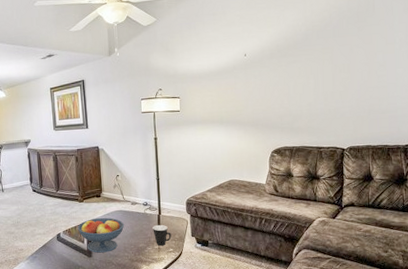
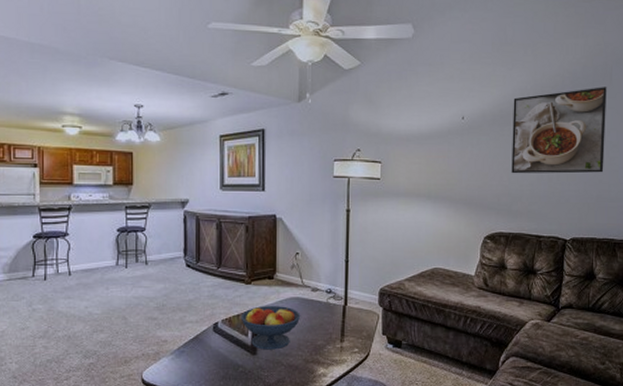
mug: present [153,224,172,246] -> none [335,318,358,345]
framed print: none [288,16,374,97] -> present [511,87,607,174]

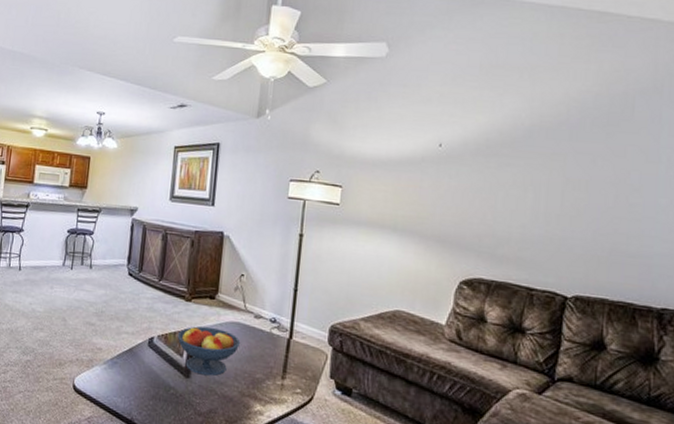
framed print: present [511,87,607,174] -> none [497,119,627,221]

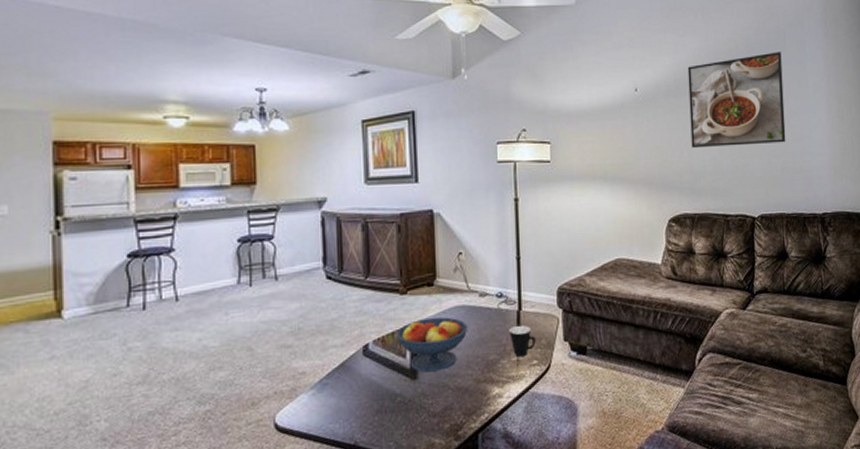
mug: none [277,352,302,384] -> present [509,325,536,358]
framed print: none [497,119,627,221] -> present [687,52,786,149]

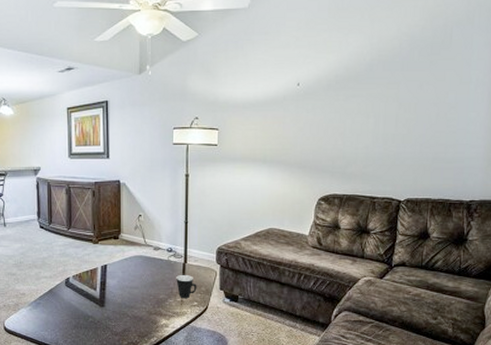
fruit bowl: present [396,317,469,373] -> none [89,263,144,303]
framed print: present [687,52,786,149] -> none [346,49,446,138]

